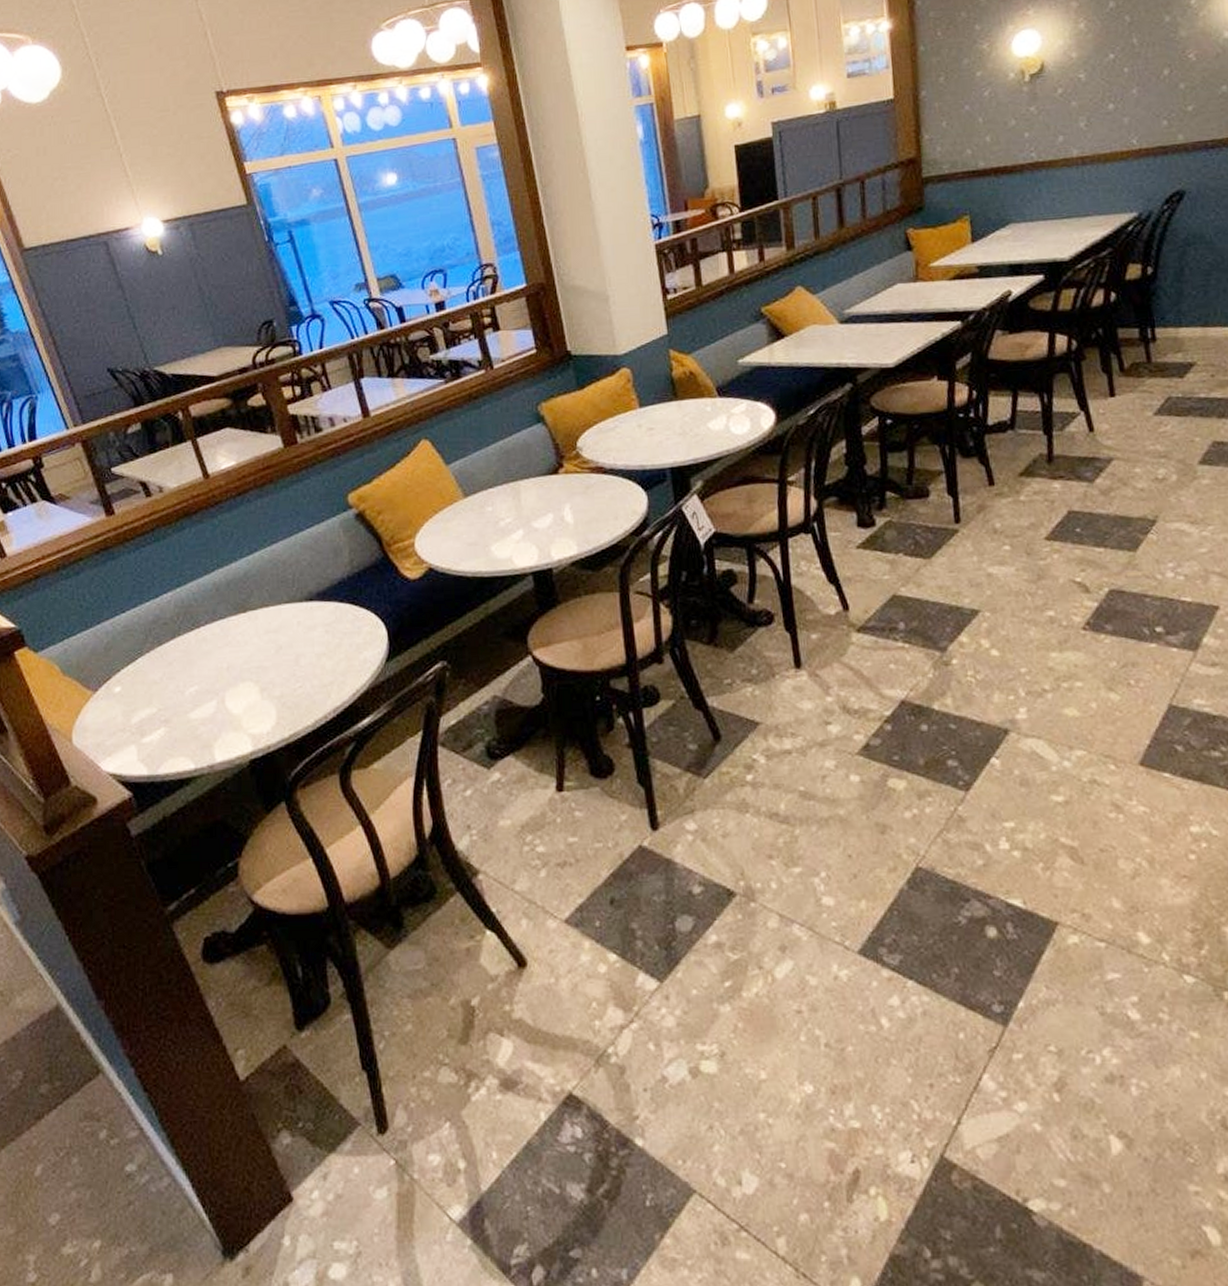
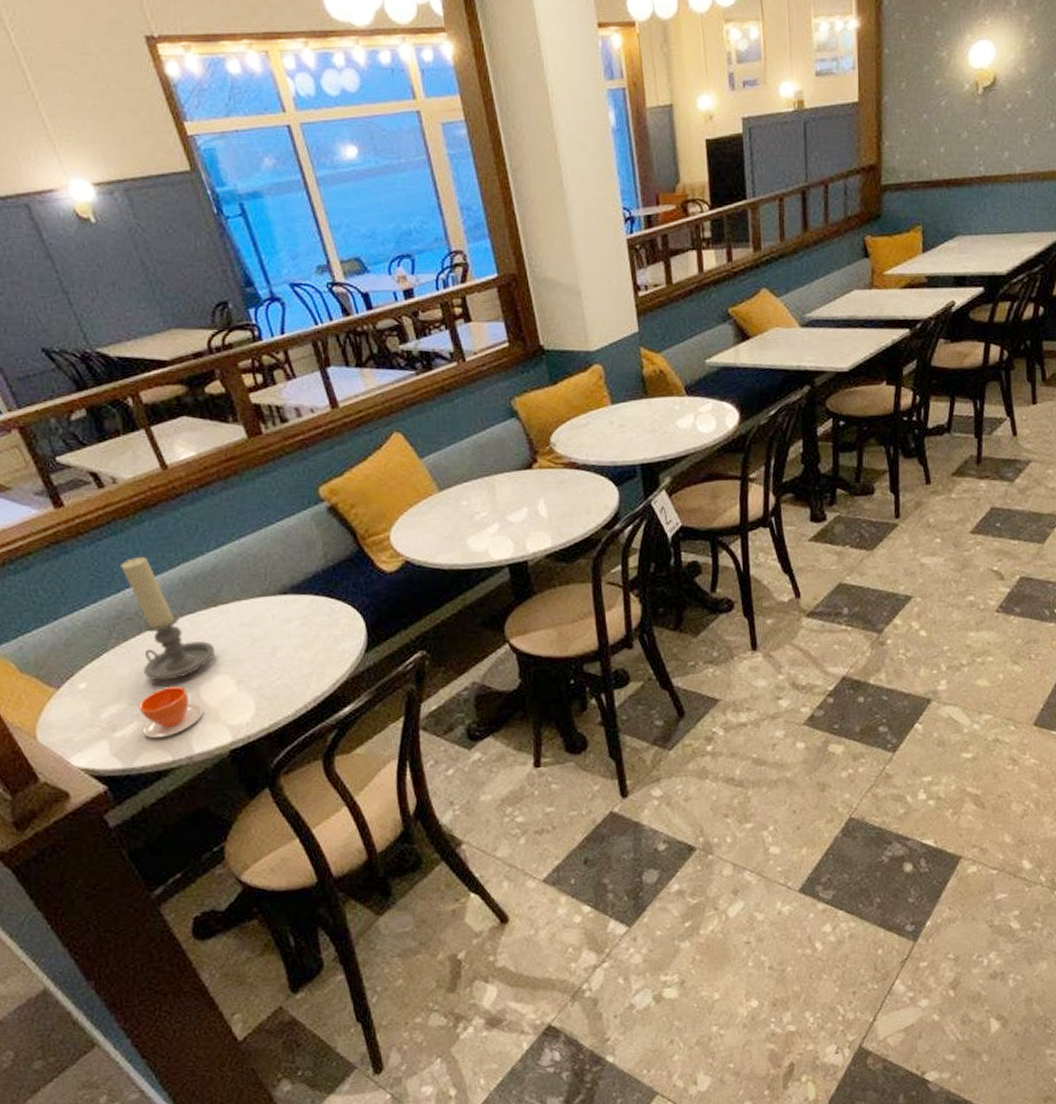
candle holder: none [160,562,242,687] -> present [120,556,216,681]
teacup: none [167,691,227,745] -> present [138,685,204,739]

